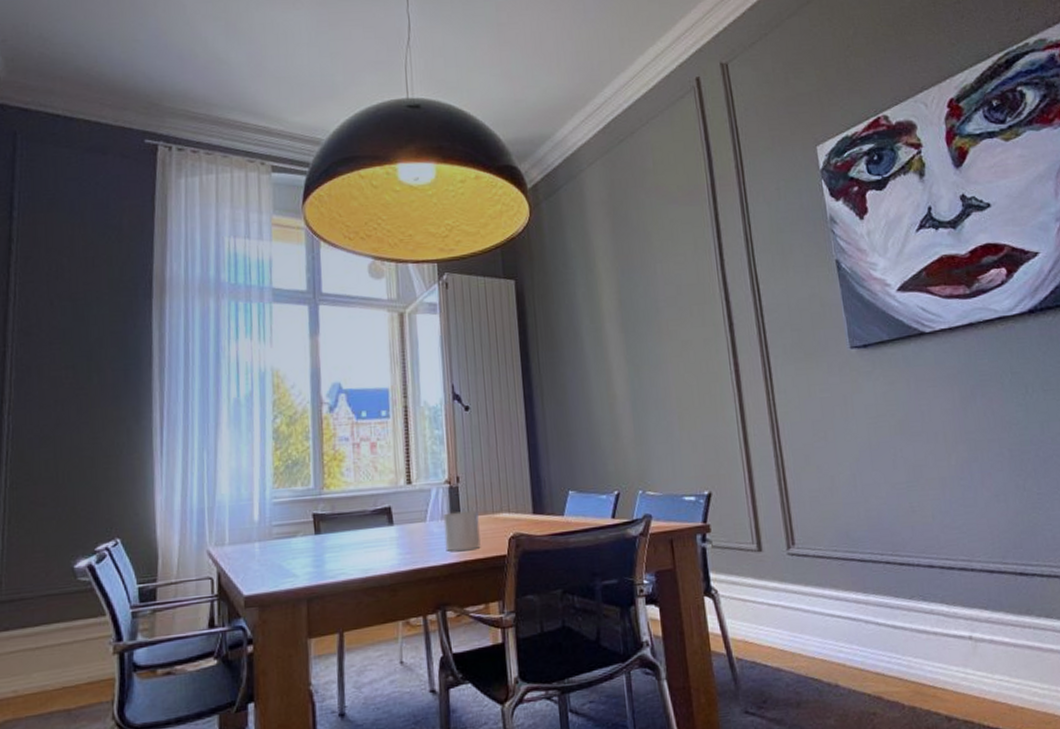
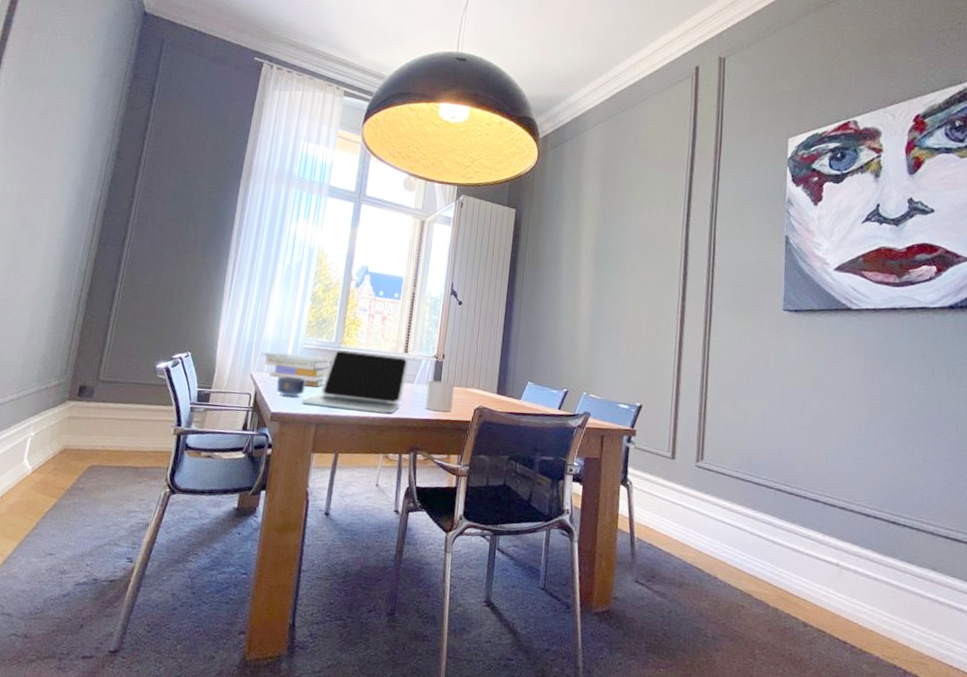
books: none [218,510,310,553] -> present [261,352,328,388]
mug: none [246,543,285,572] -> present [277,376,306,398]
laptop: none [284,489,415,577] -> present [302,350,409,413]

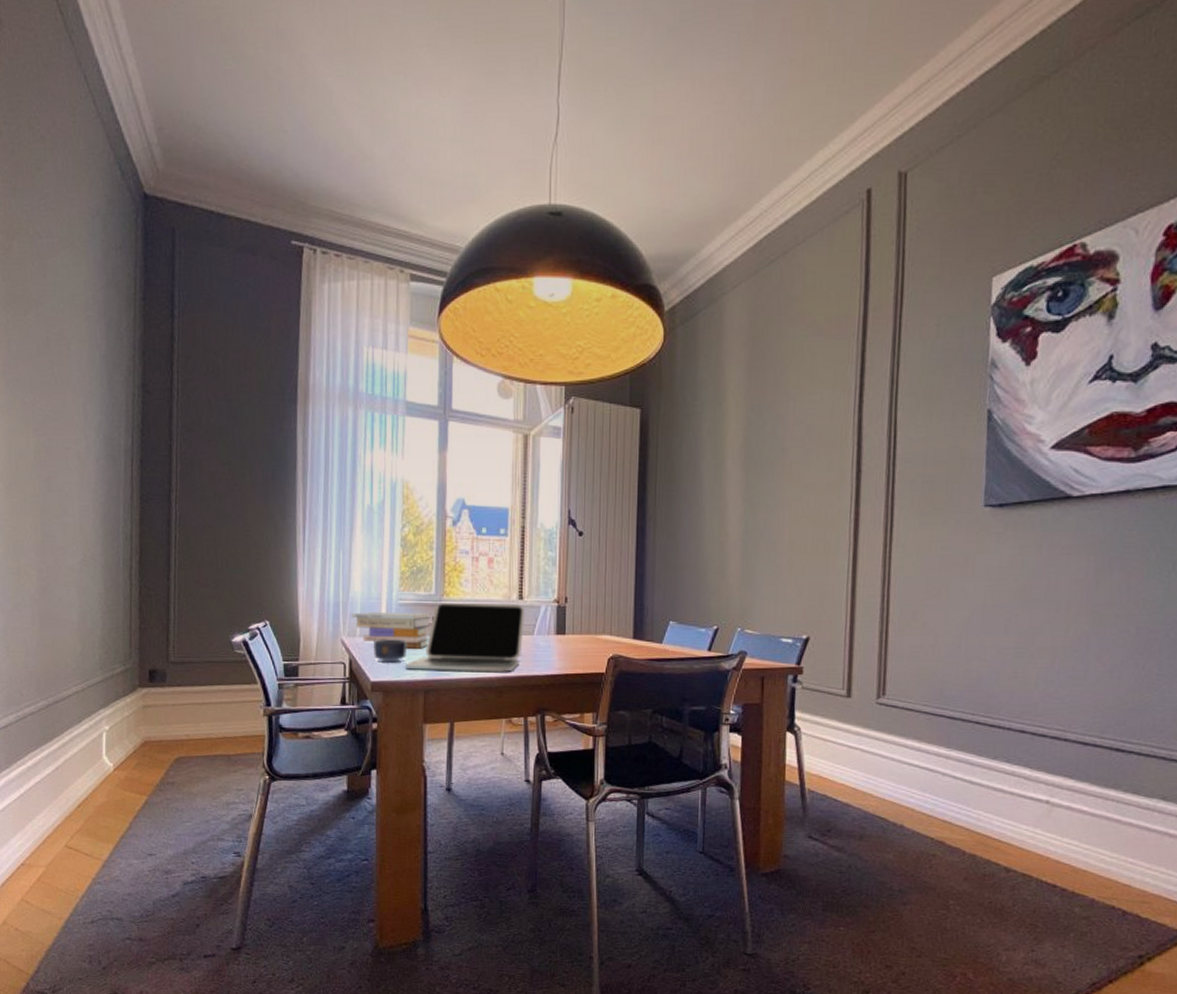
mug: present [425,380,455,412] -> none [549,629,582,665]

